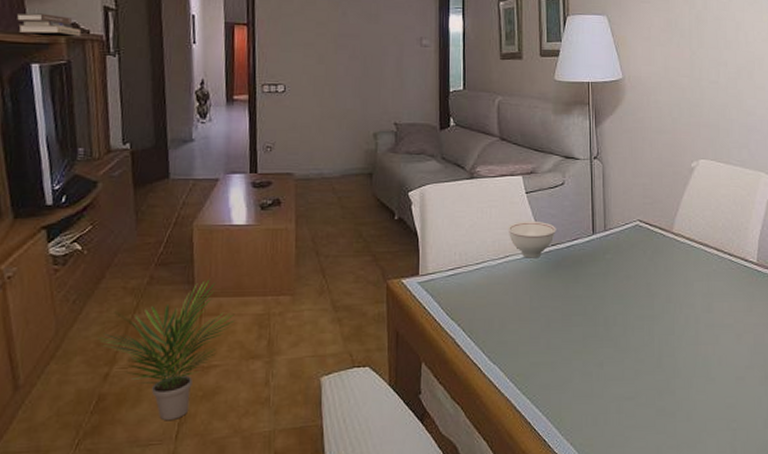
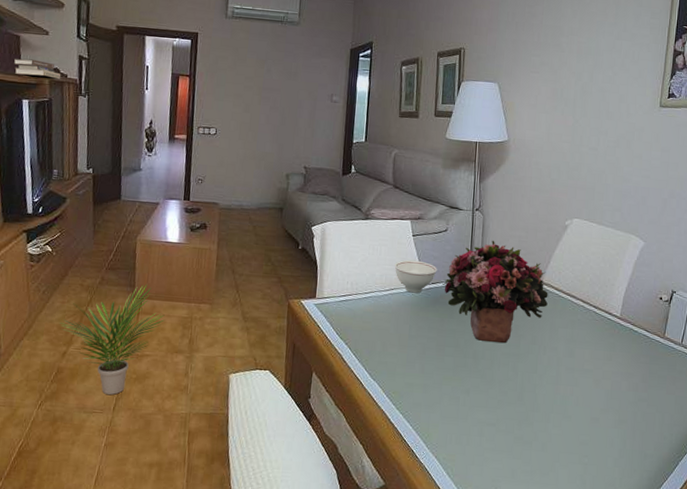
bouquet: none [563,190,680,306] -> present [442,240,548,344]

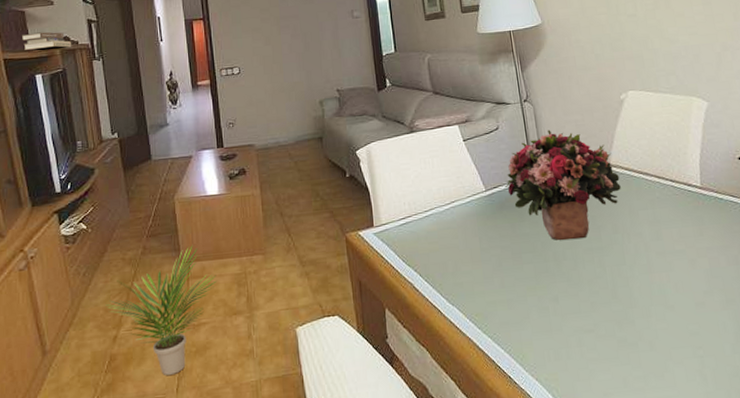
bowl: present [394,259,437,293] -> none [450,166,497,202]

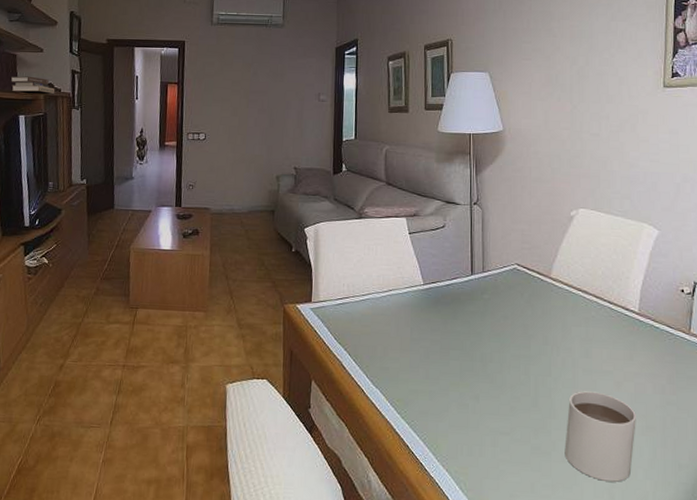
potted plant: present [105,245,218,376] -> none [56,293,160,409]
bouquet: present [504,129,621,240] -> none [443,235,557,345]
mug: none [647,273,719,363] -> present [564,391,636,482]

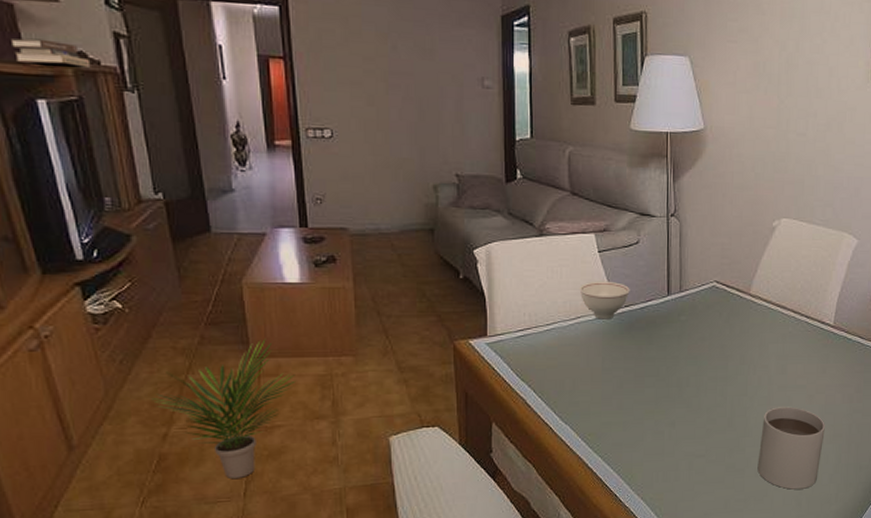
potted plant: none [56,293,160,409] -> present [151,339,297,480]
bowl: none [391,258,437,294] -> present [579,281,630,320]

